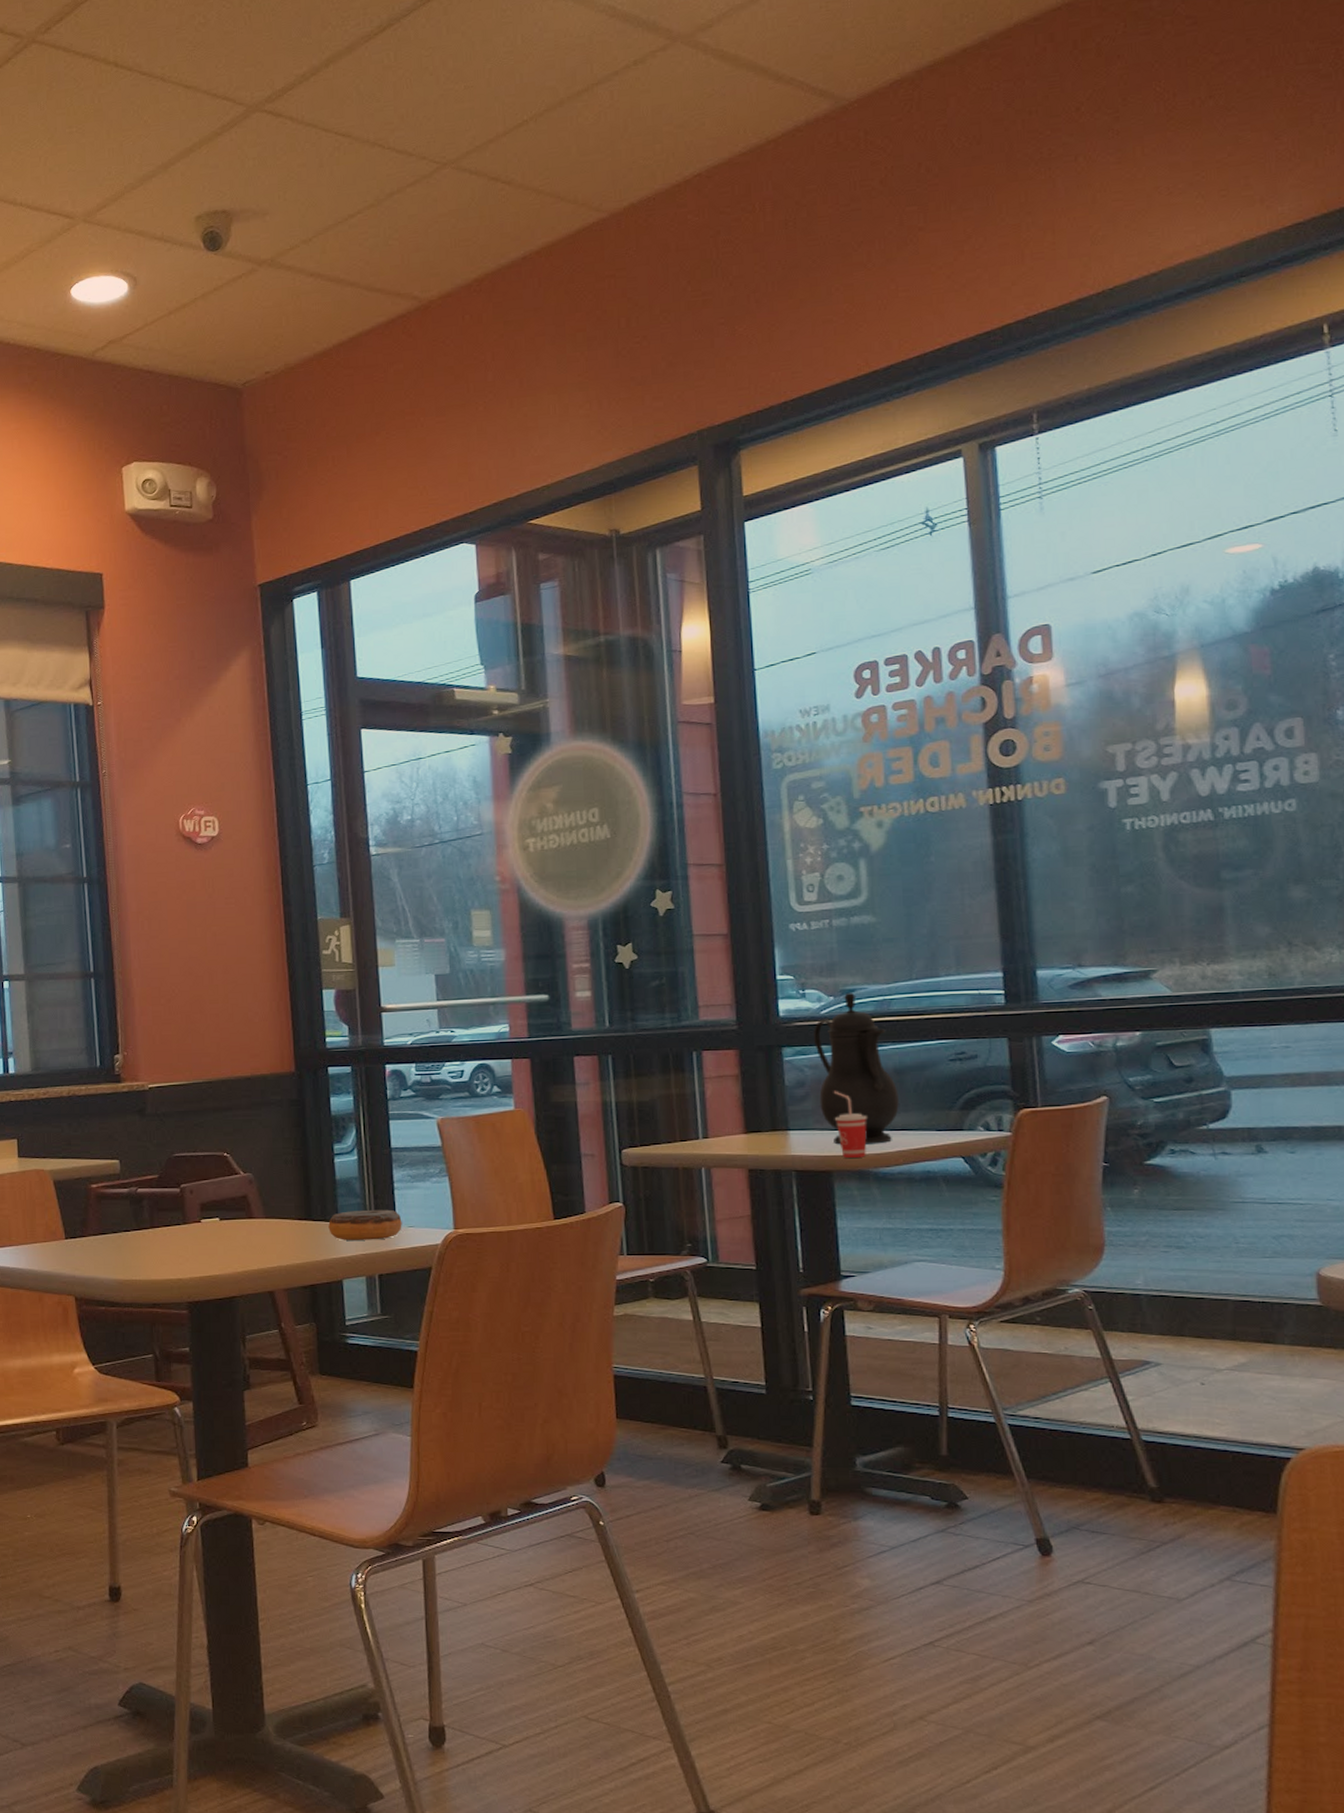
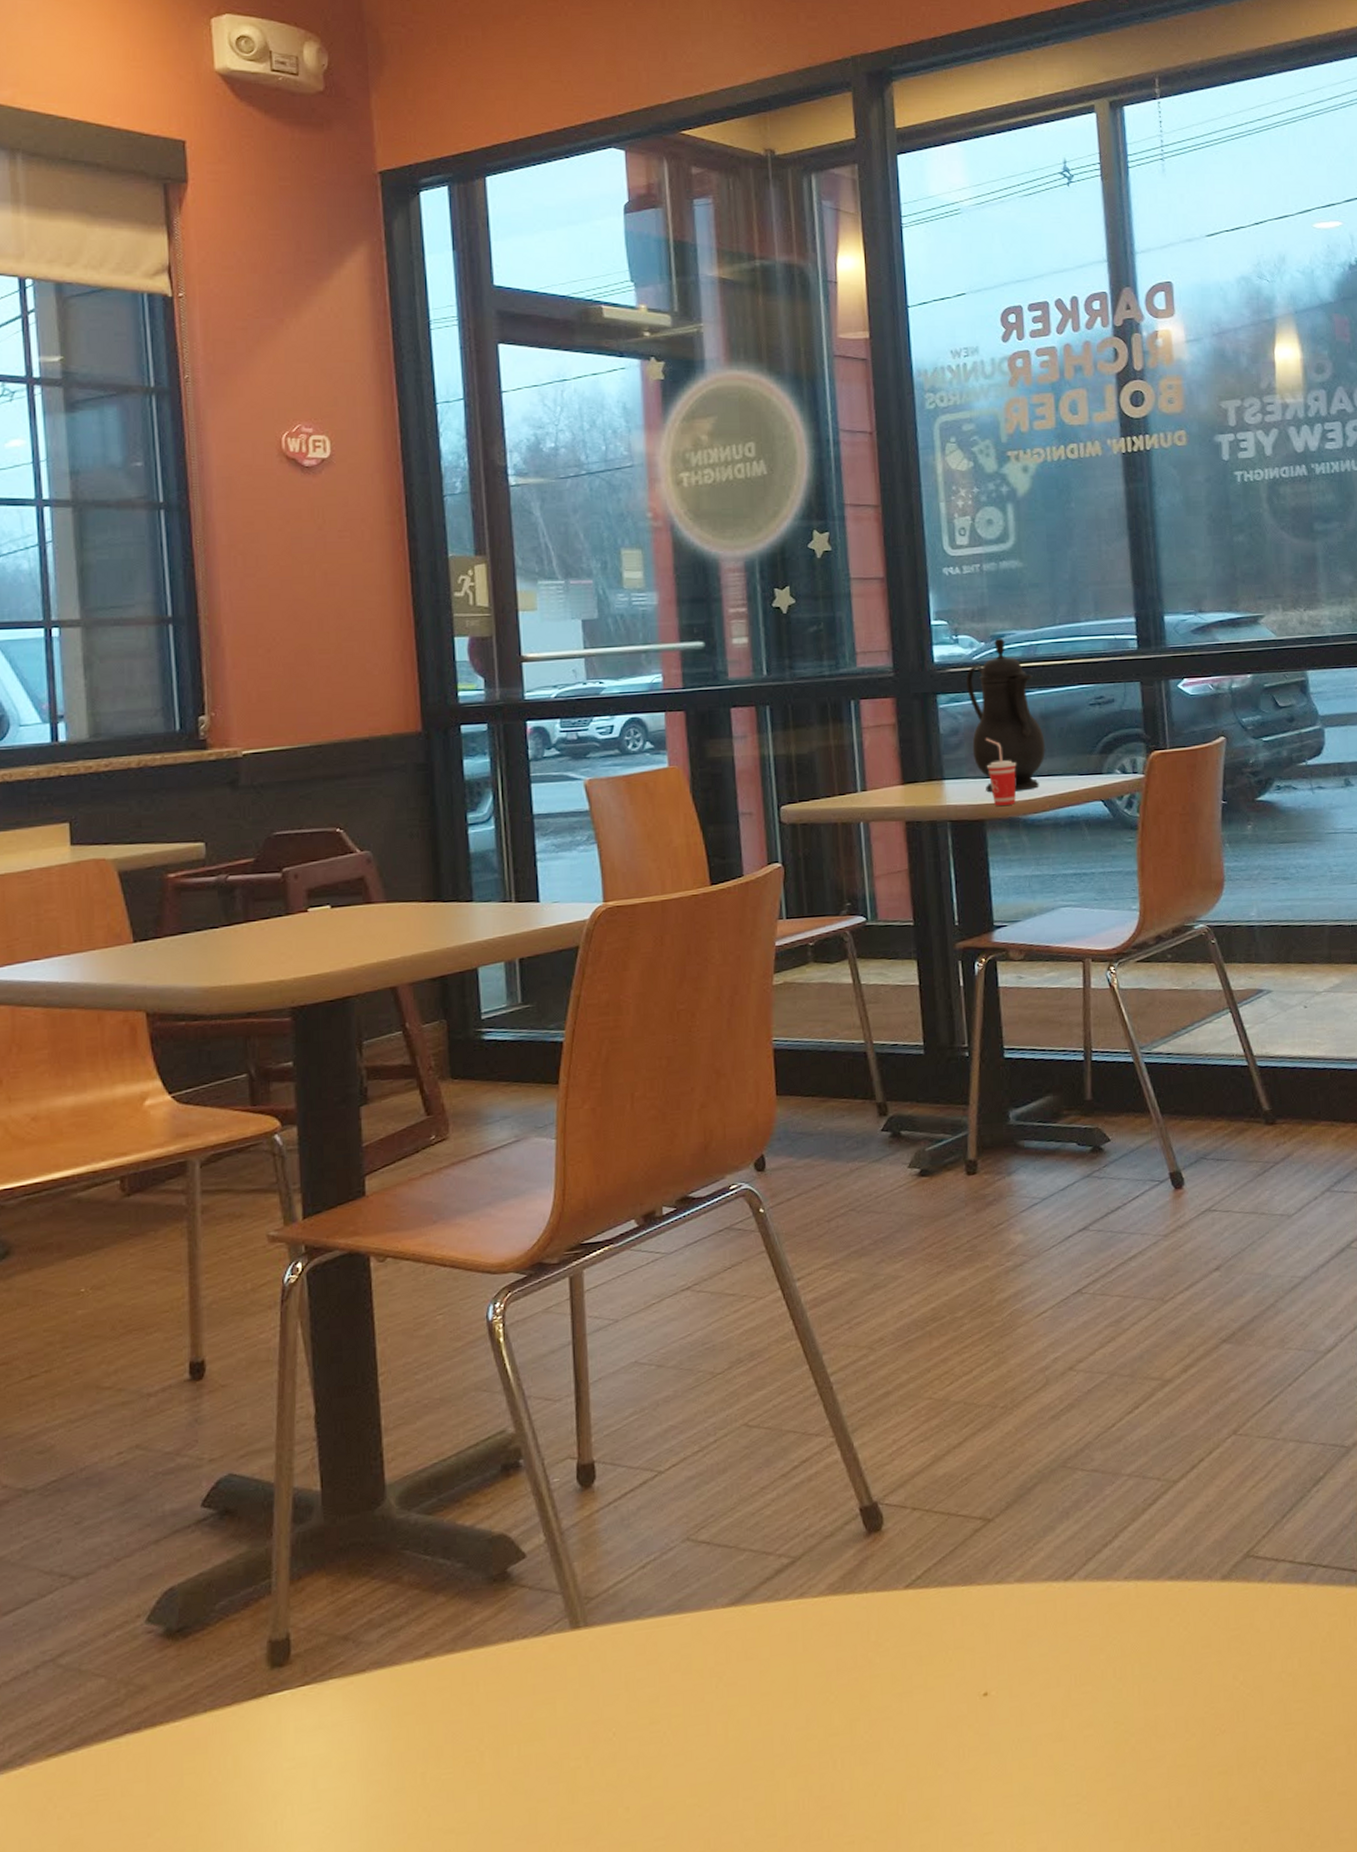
donut: present [328,1209,402,1240] -> none [461,884,546,923]

